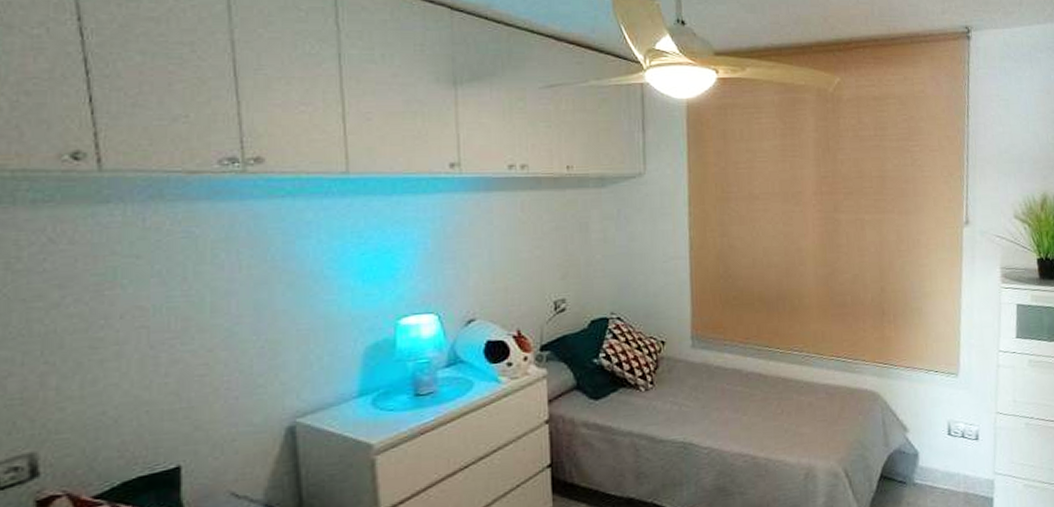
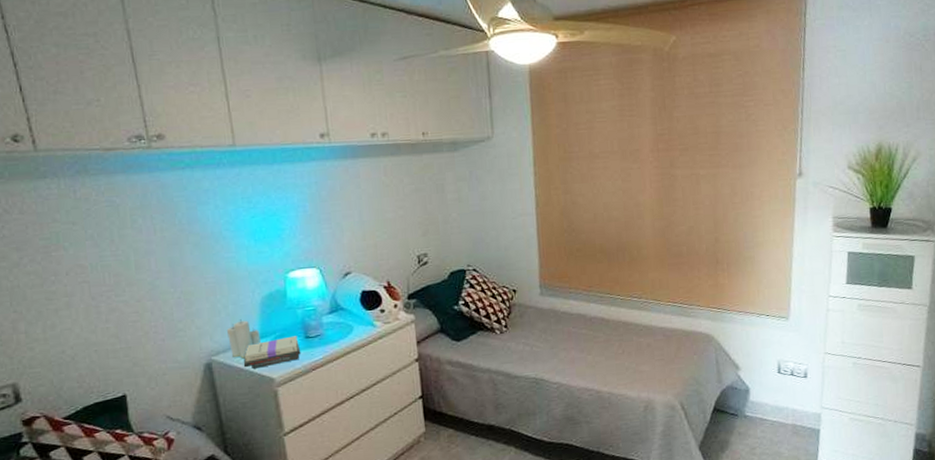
candle: none [319,373,361,421] -> present [227,319,262,359]
books: none [335,393,409,433] -> present [243,335,301,369]

